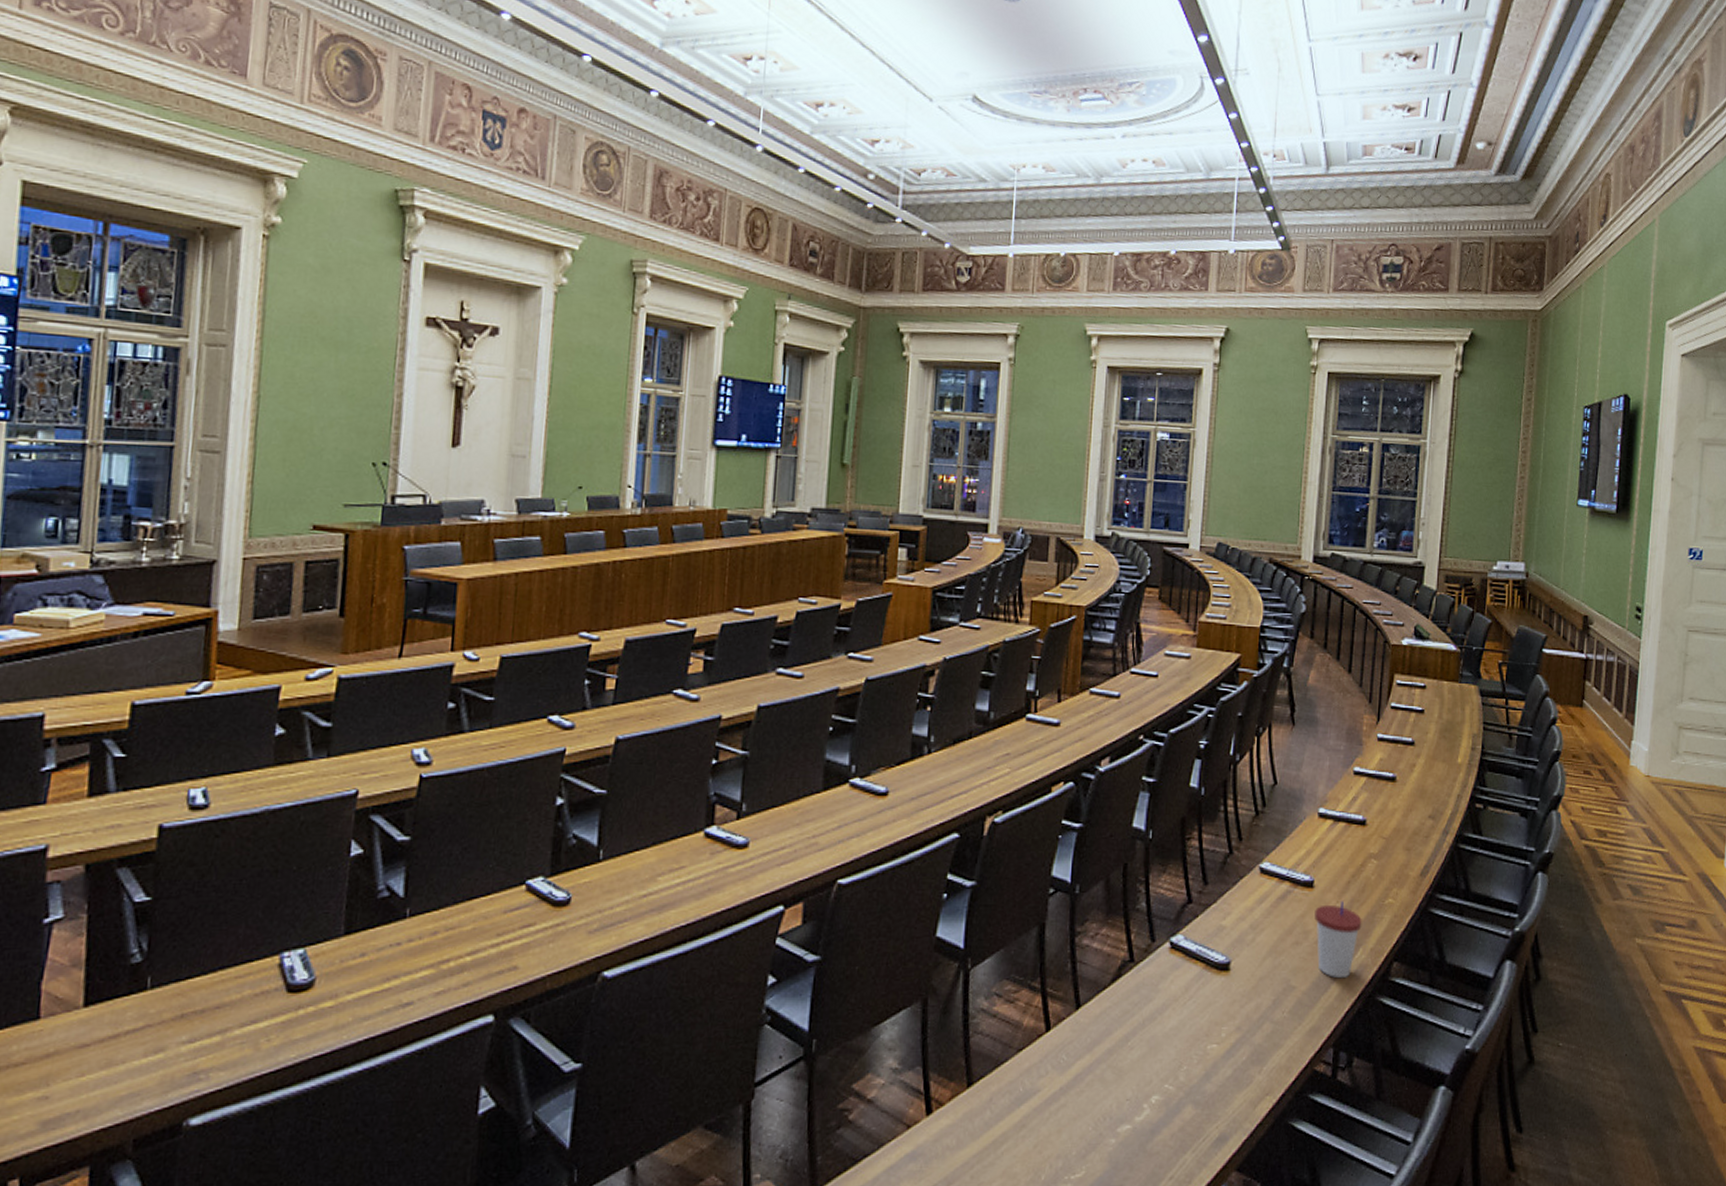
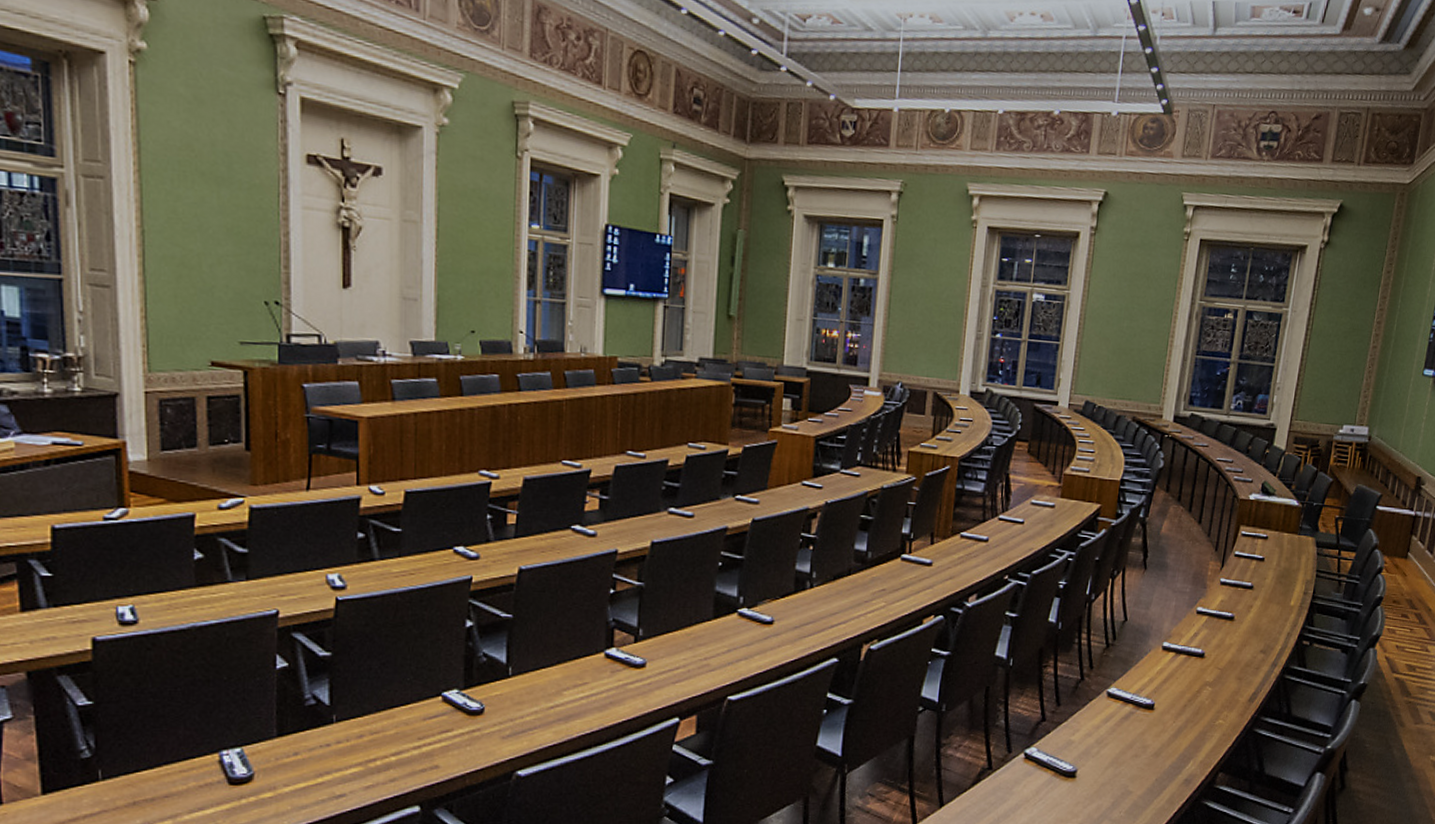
cup: present [1314,901,1362,979] -> none [1153,721,1195,786]

